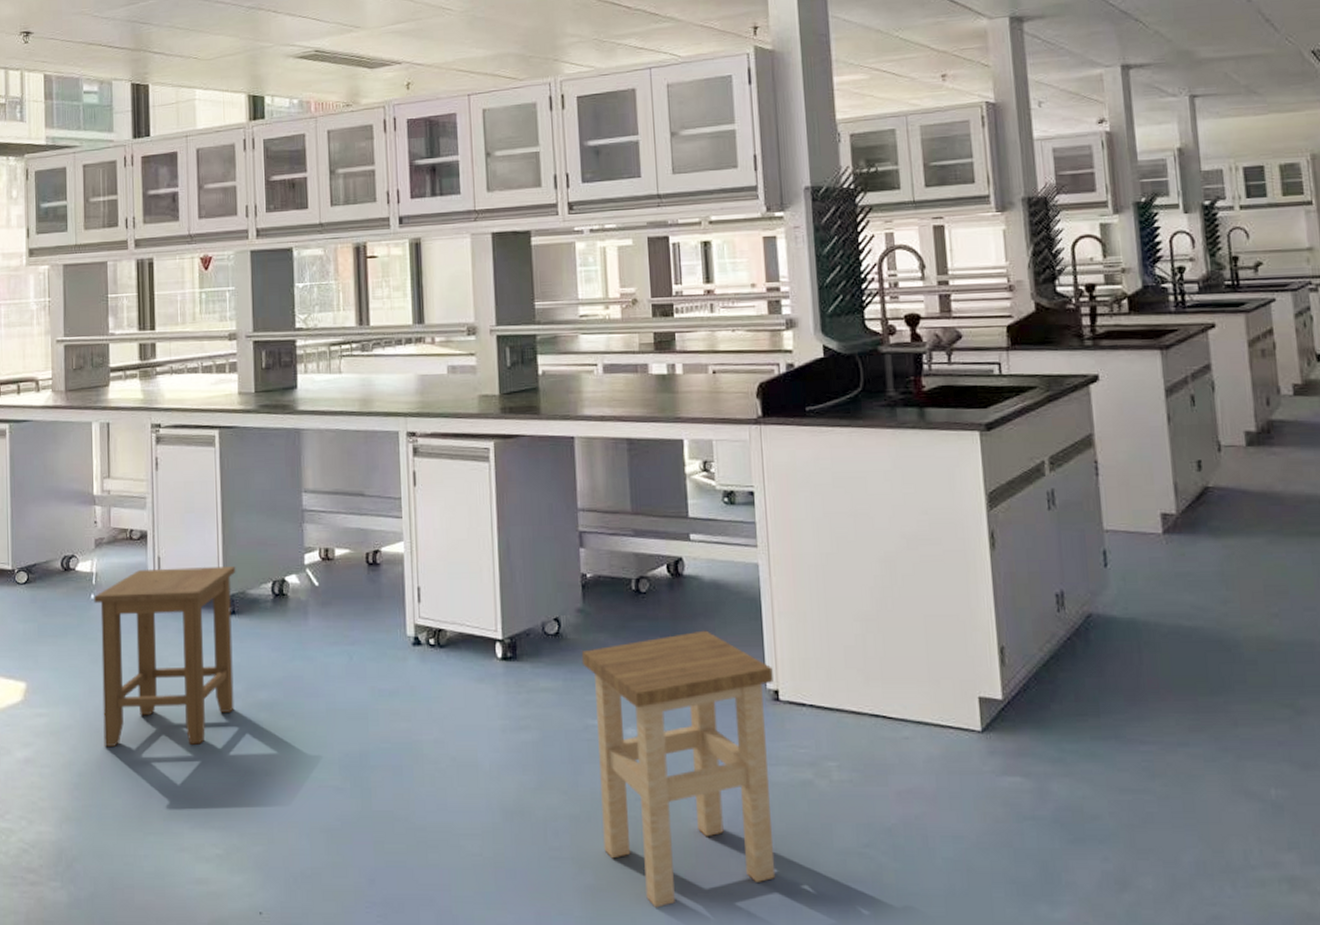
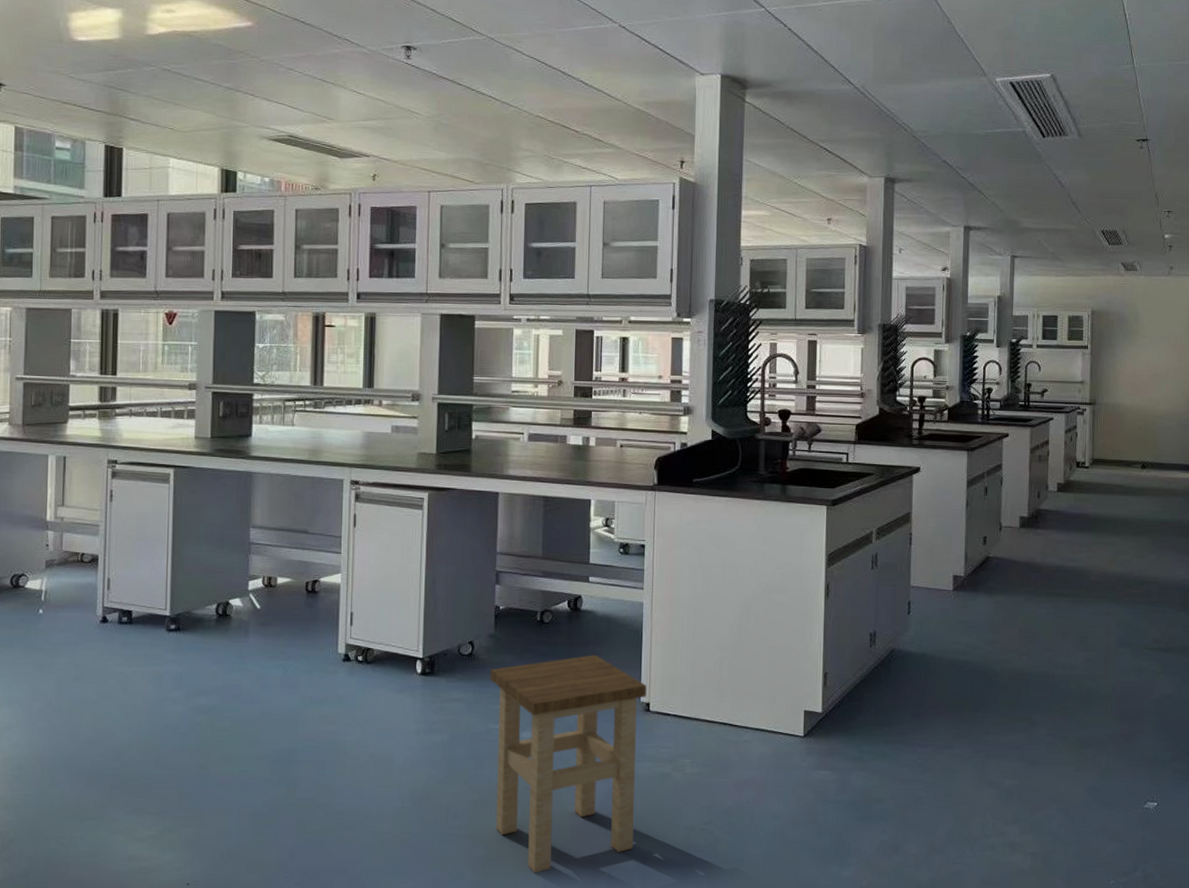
stool: present [94,566,236,746] -> none [42,589,183,743]

